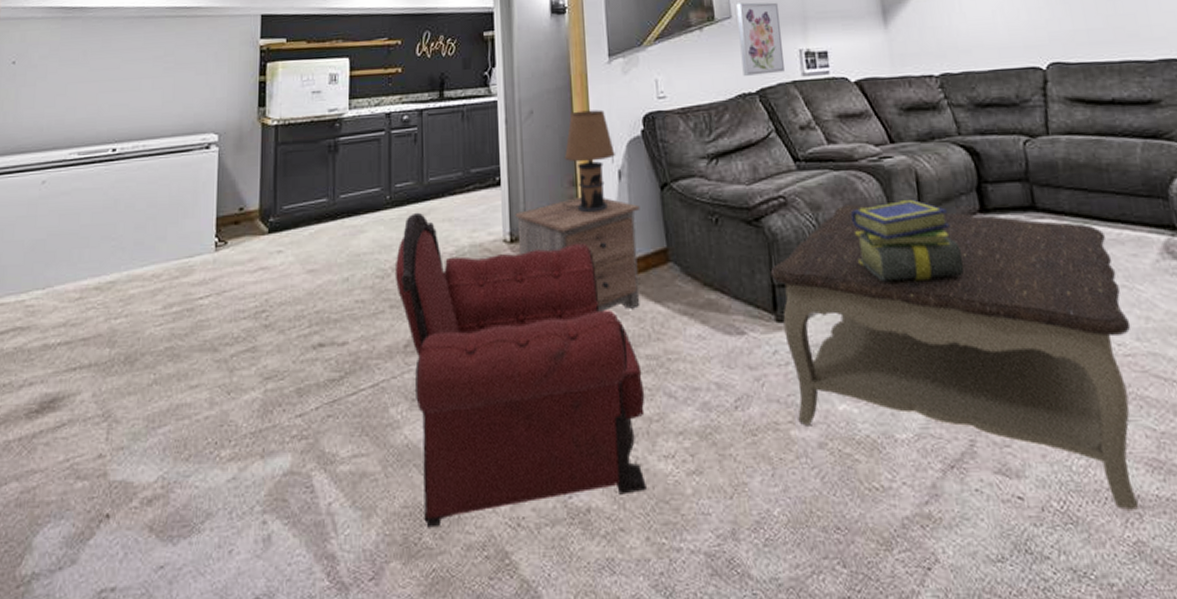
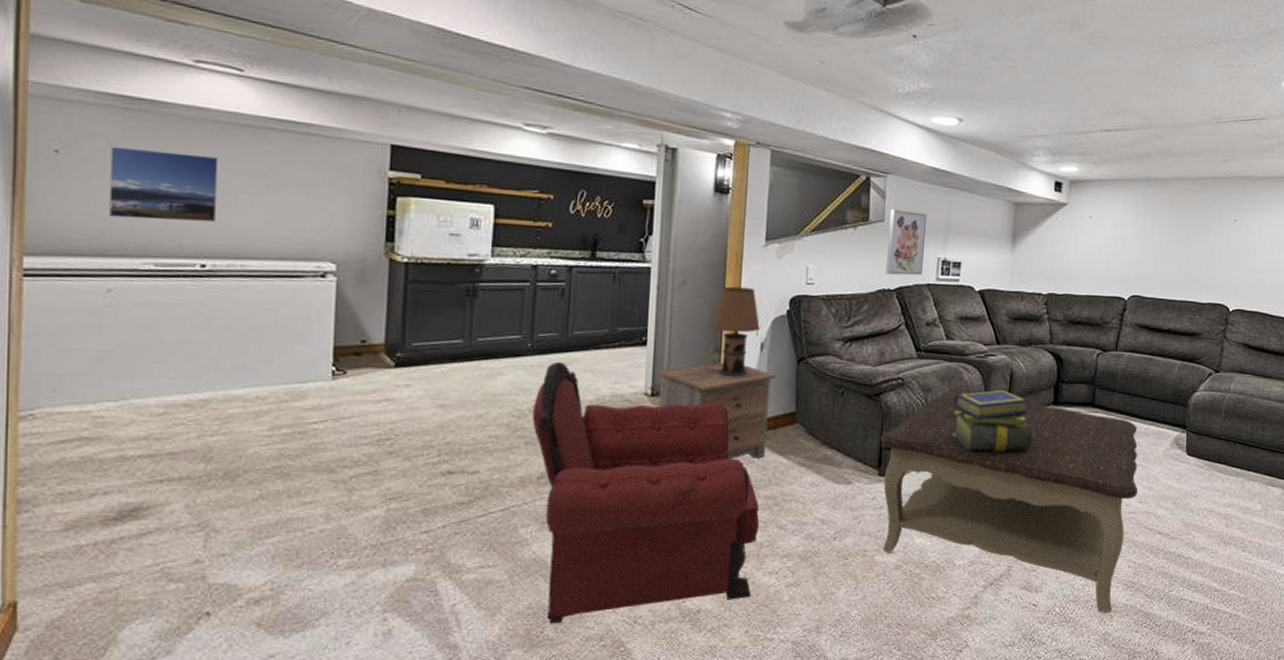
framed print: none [47,48,128,114] -> present [109,146,219,222]

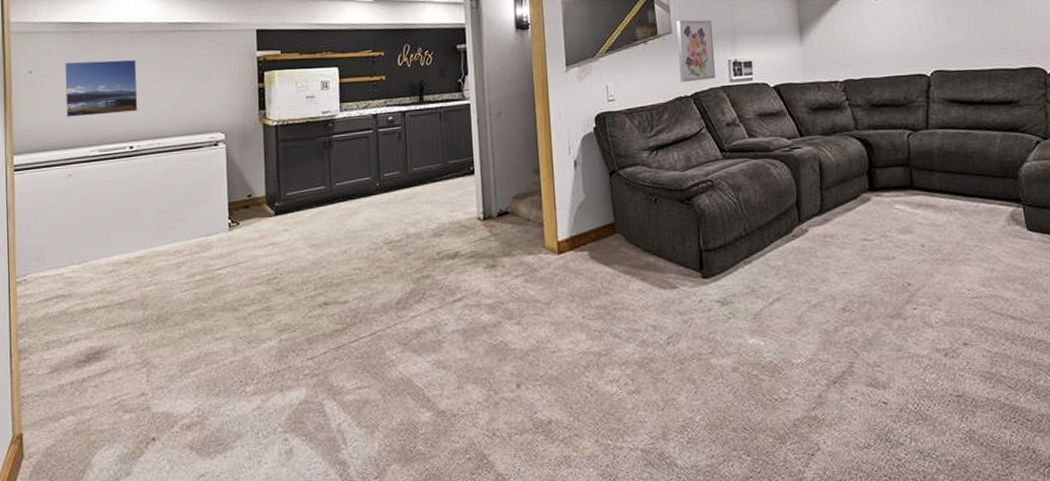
armchair: present [532,361,760,624] -> none [385,196,596,439]
nightstand: present [658,362,777,460] -> none [487,183,592,273]
table lamp: present [704,286,760,377] -> none [526,111,571,196]
coffee table: present [880,390,1138,613] -> none [698,186,979,409]
stack of books: present [953,389,1033,453] -> none [766,181,854,246]

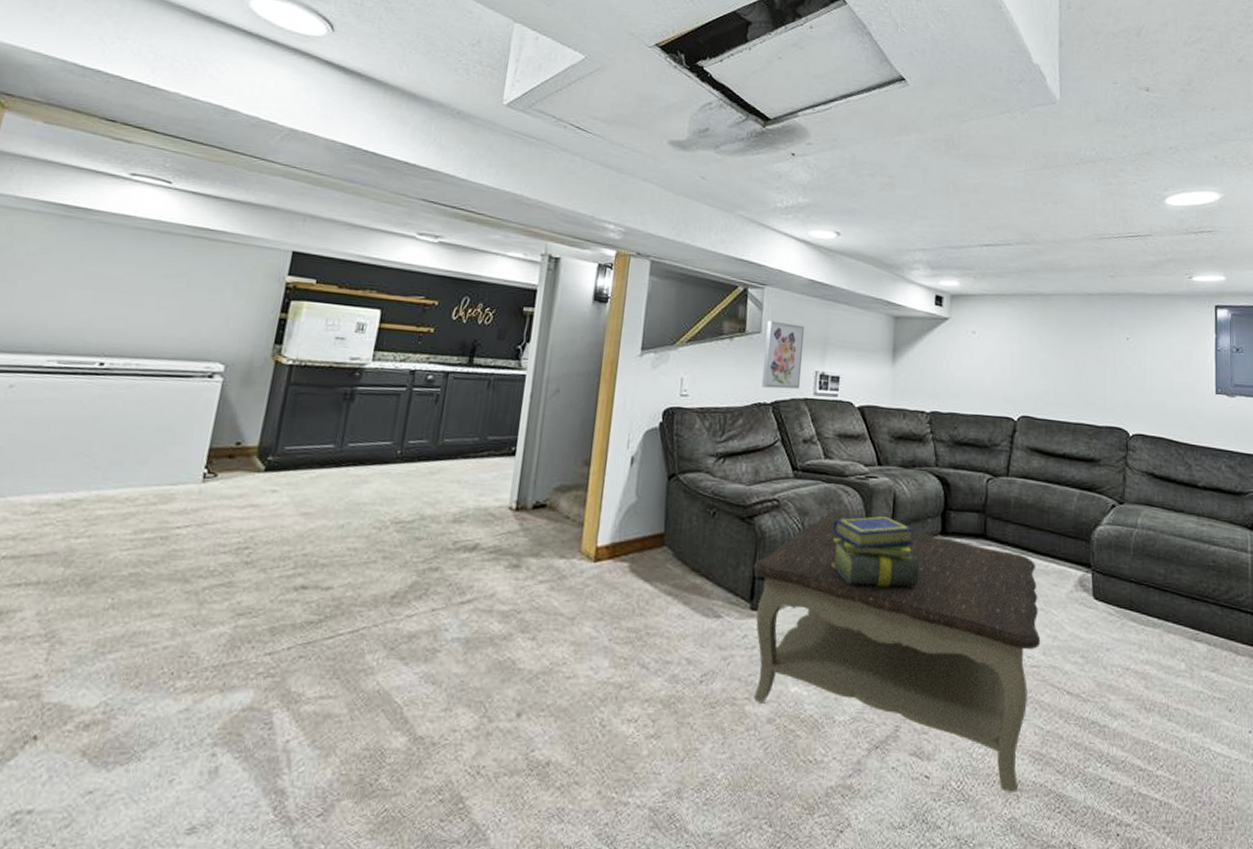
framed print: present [65,59,138,117] -> none [27,250,135,322]
coffee table: none [698,186,979,409] -> present [753,514,1041,792]
stack of books: none [766,181,854,246] -> present [832,516,920,588]

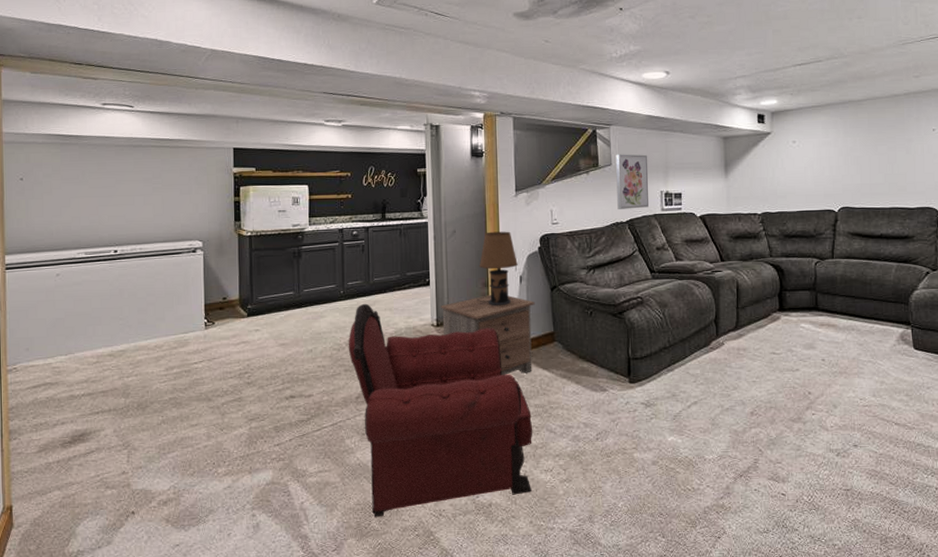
armchair: none [384,470,621,770] -> present [348,303,533,517]
nightstand: none [522,476,646,585] -> present [441,295,535,375]
table lamp: none [572,396,632,493] -> present [476,231,518,306]
coffee table: present [753,514,1041,792] -> none [627,304,871,501]
stack of books: present [832,516,920,588] -> none [689,300,764,357]

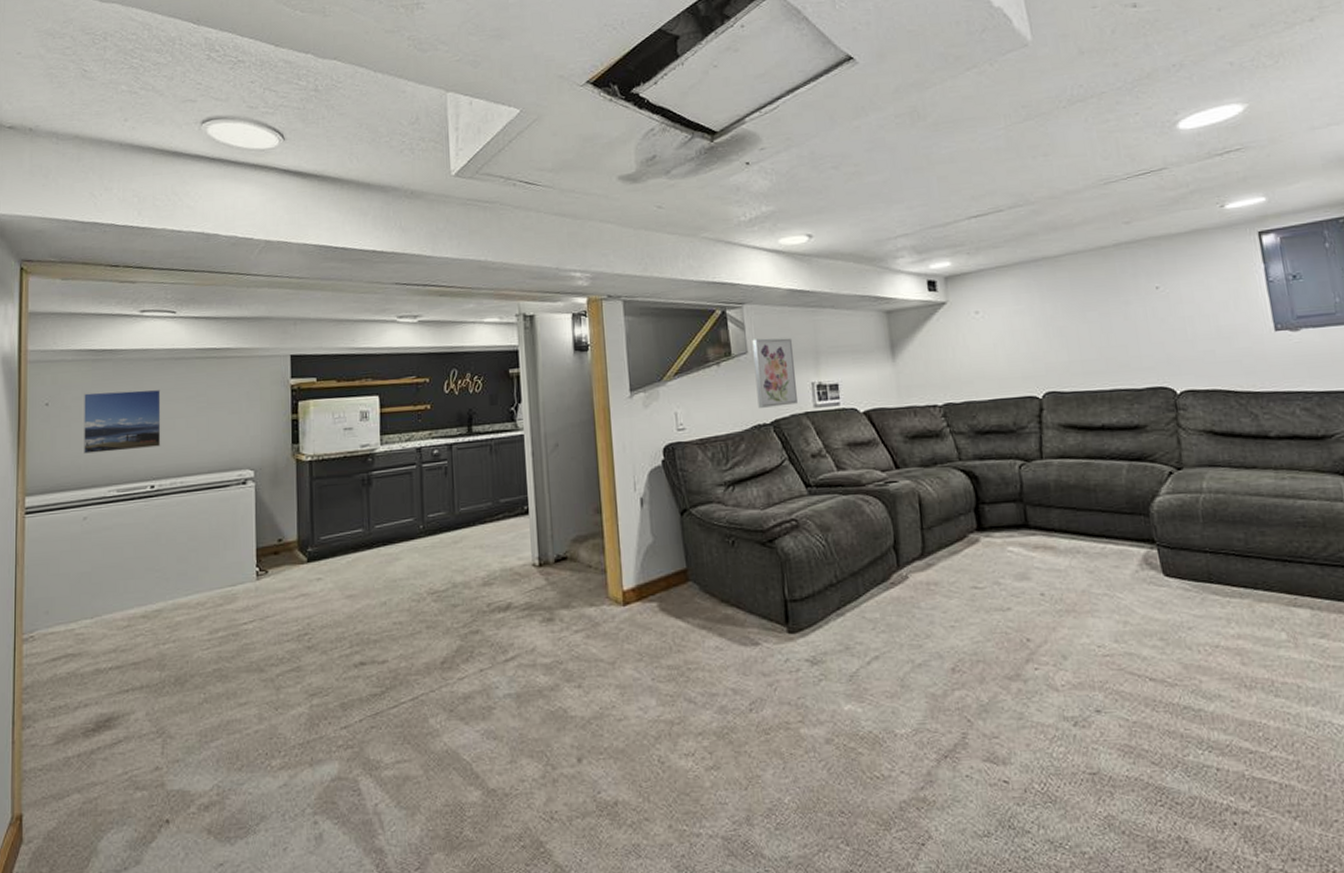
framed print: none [54,171,122,222] -> present [84,389,161,454]
armchair: present [348,303,533,517] -> none [429,540,669,823]
nightstand: present [441,295,535,375] -> none [543,523,662,628]
table lamp: present [476,231,518,306] -> none [587,441,637,538]

